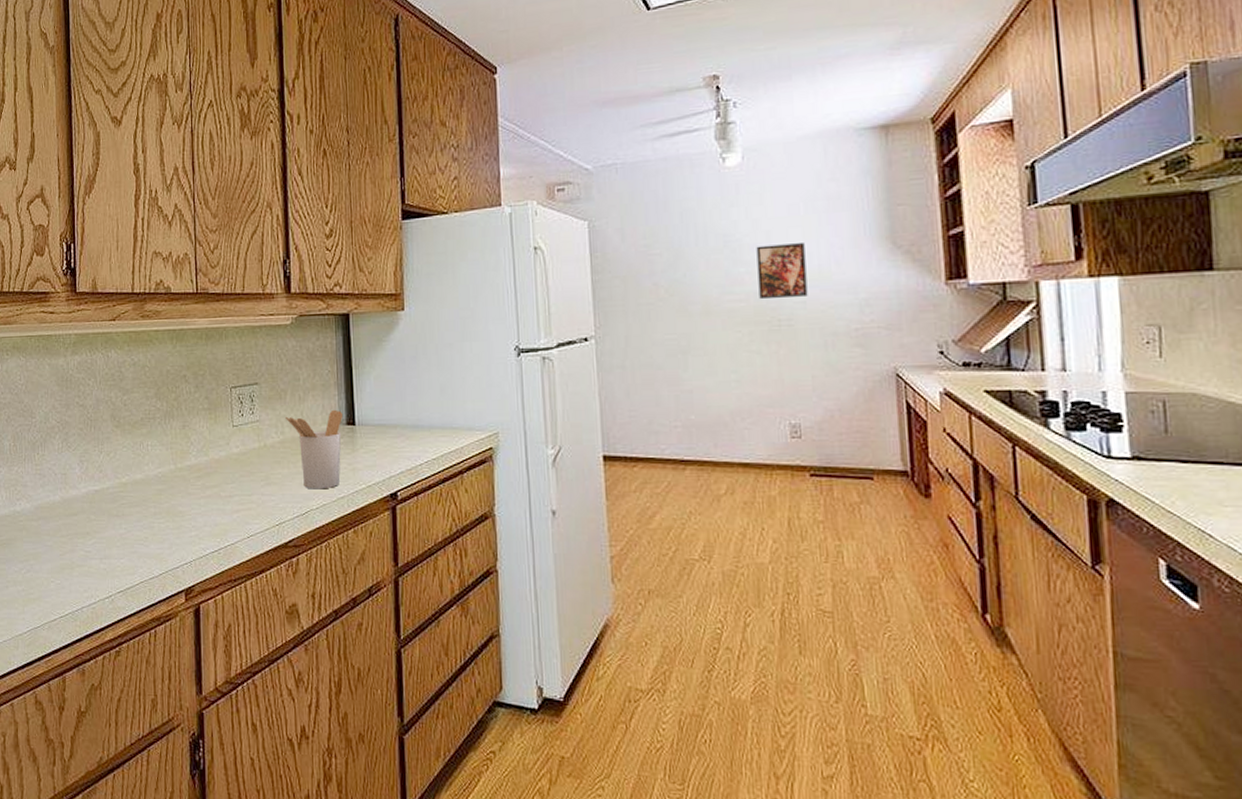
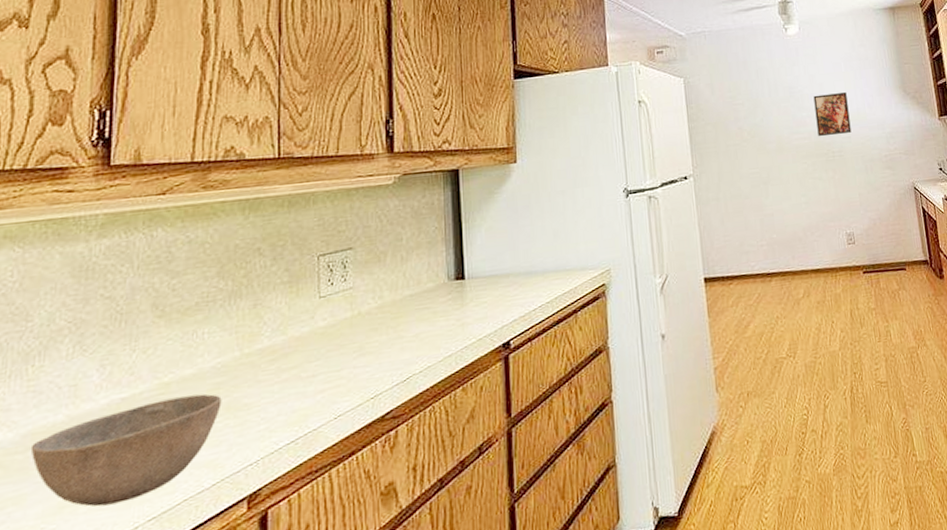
bowl: none [41,497,163,574] -> present [30,394,222,507]
utensil holder: present [286,409,344,490] -> none [385,265,452,353]

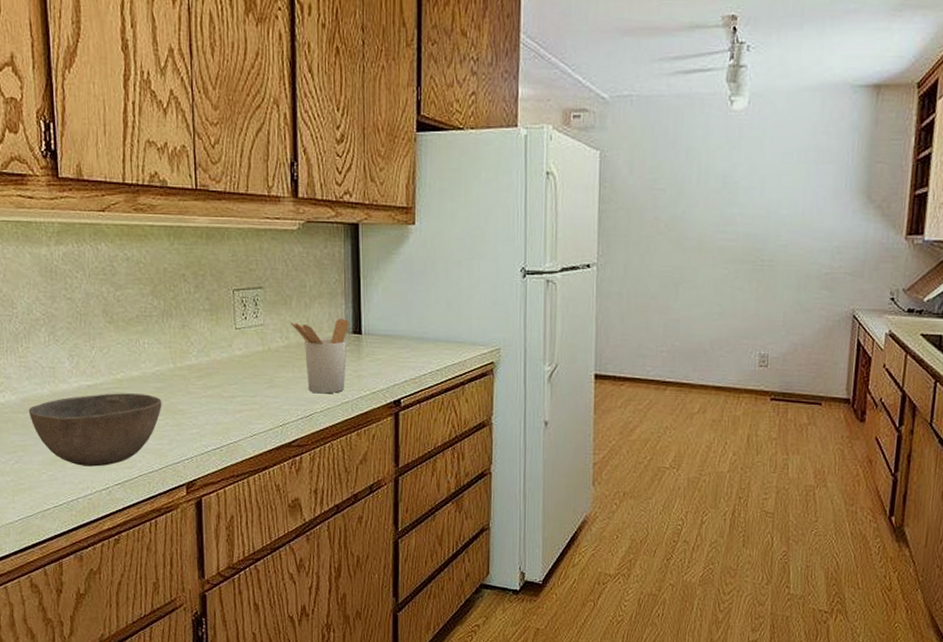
utensil holder: none [385,265,452,353] -> present [291,318,350,394]
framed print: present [813,92,852,137] -> none [748,190,793,241]

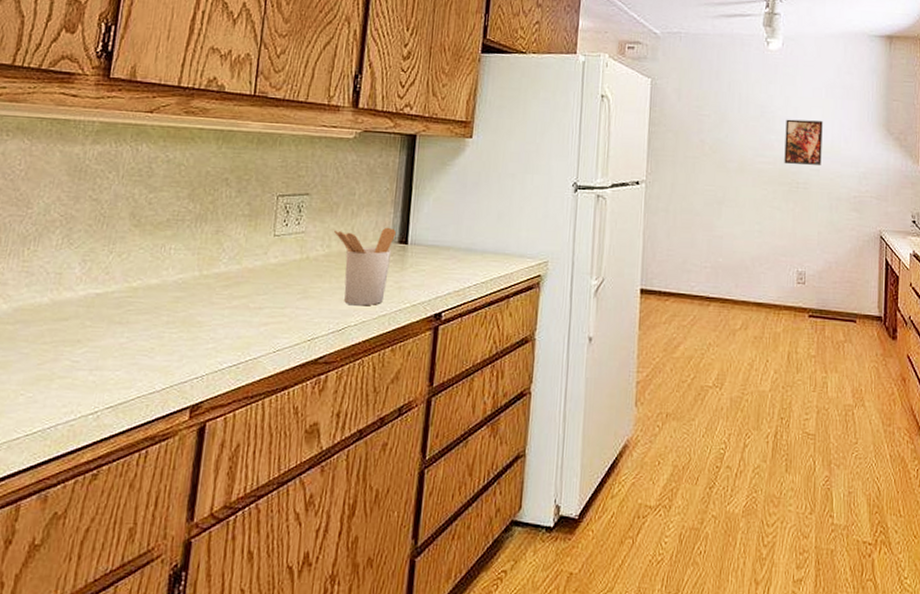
bowl: present [28,393,162,467] -> none [19,302,179,387]
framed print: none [748,190,793,241] -> present [784,119,823,165]

